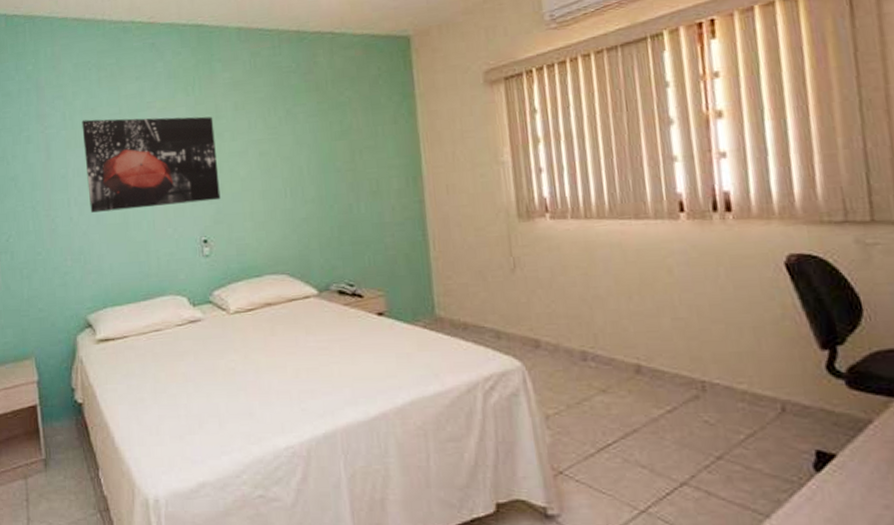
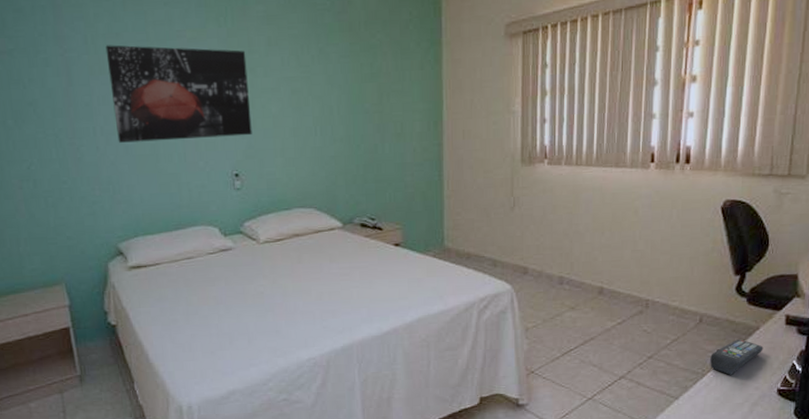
remote control: none [806,436,885,486] -> present [710,339,764,375]

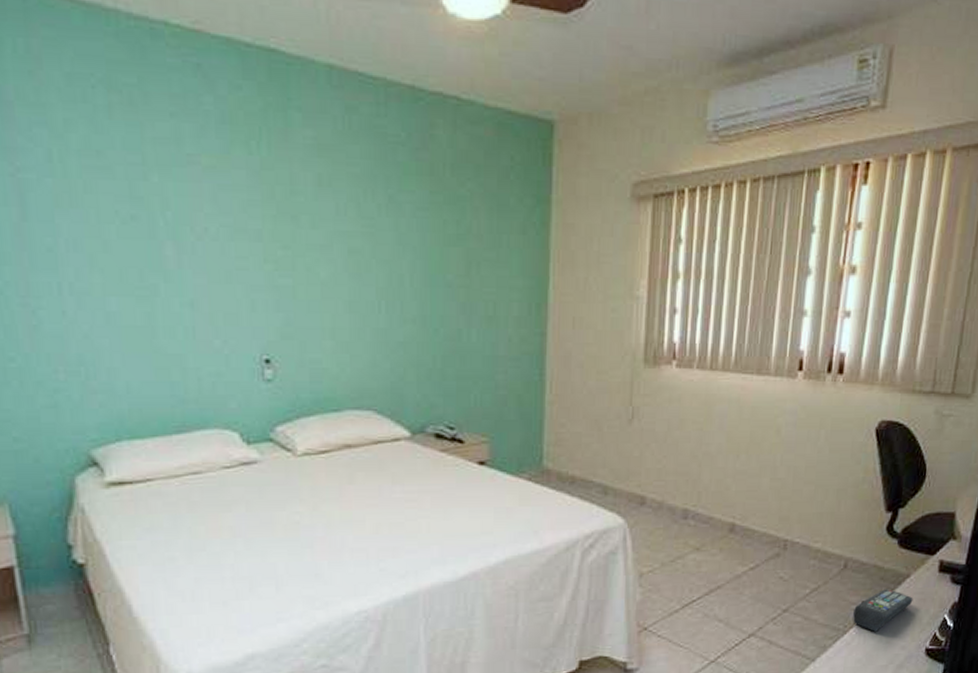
wall art: present [105,45,252,143] -> none [80,166,291,308]

